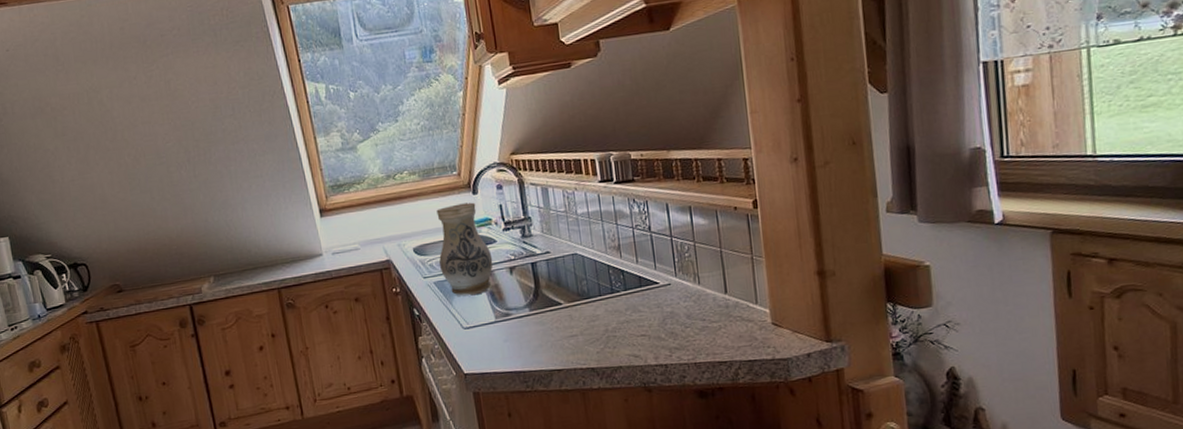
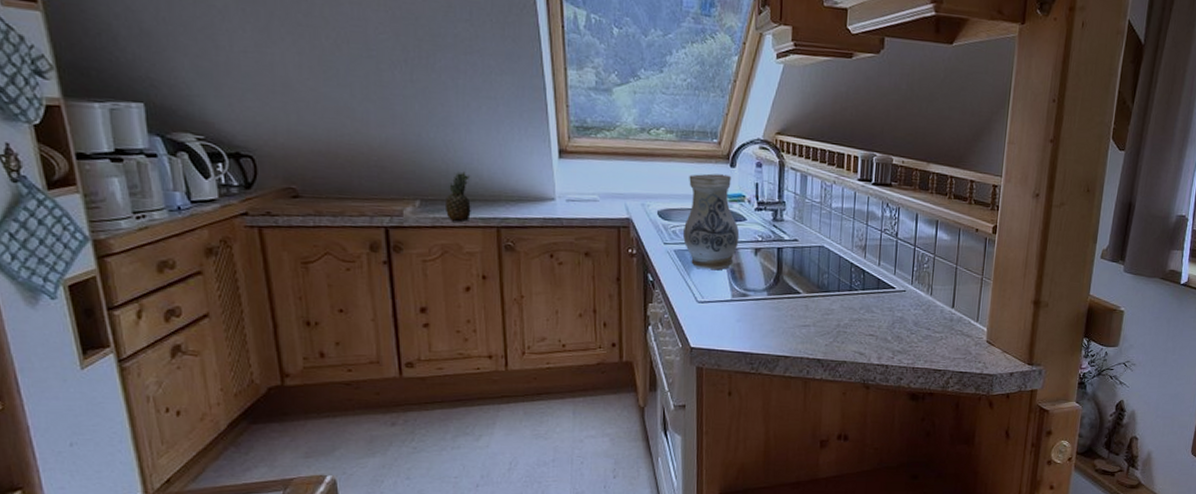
fruit: none [233,245,255,291] -> present [444,171,471,222]

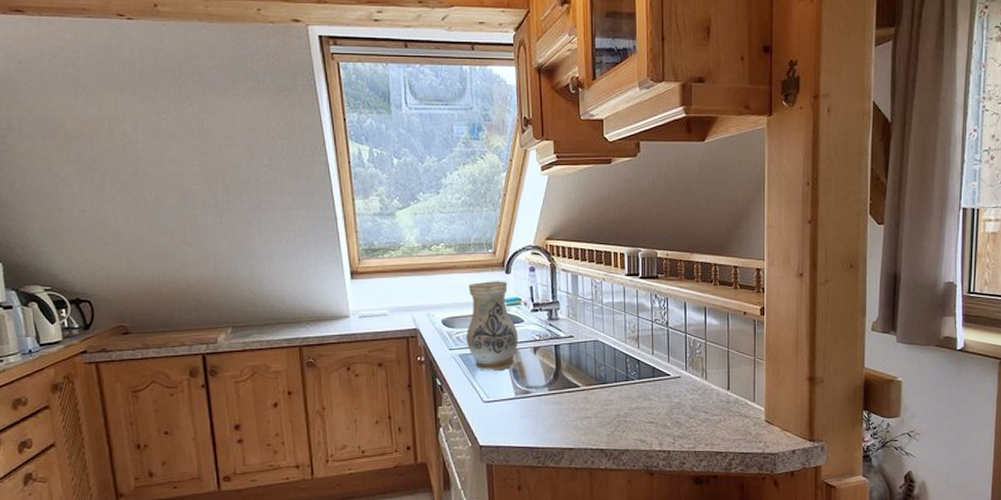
fruit: present [444,171,471,222] -> none [253,299,276,345]

